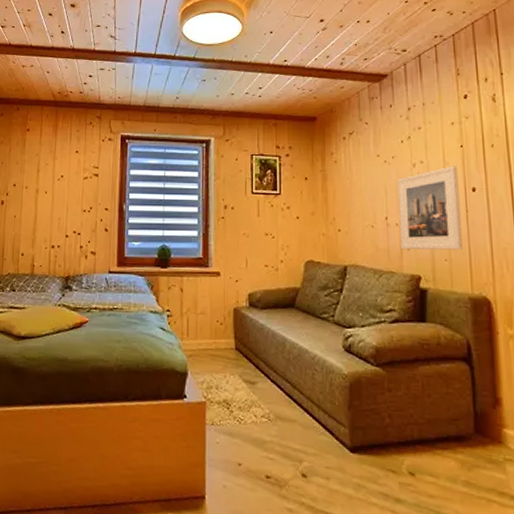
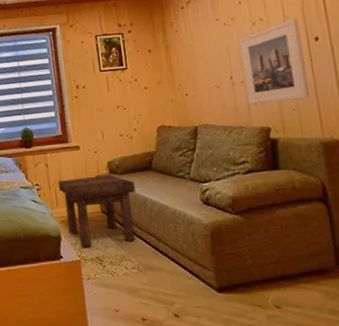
stool: none [191,308,275,388] -> present [58,175,136,247]

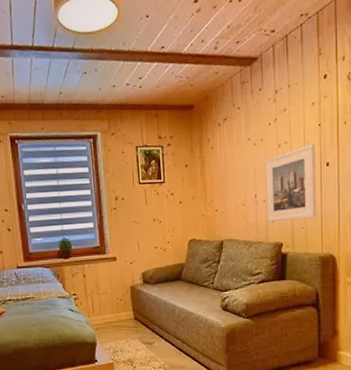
stool: present [58,175,136,247] -> none [94,285,166,351]

